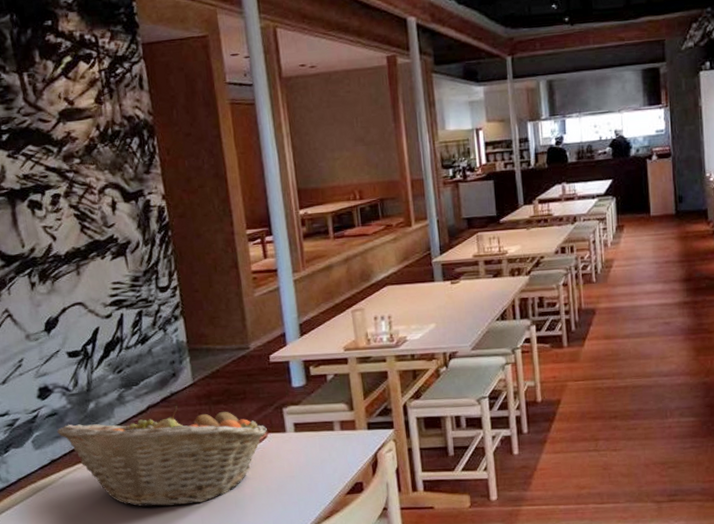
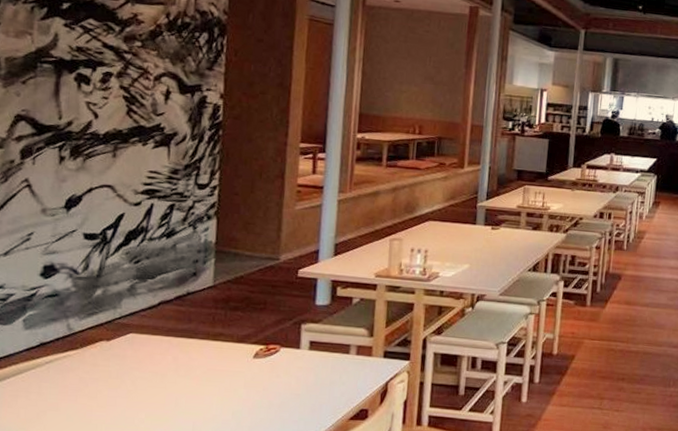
fruit basket: present [57,406,267,508] -> none [54,306,281,410]

